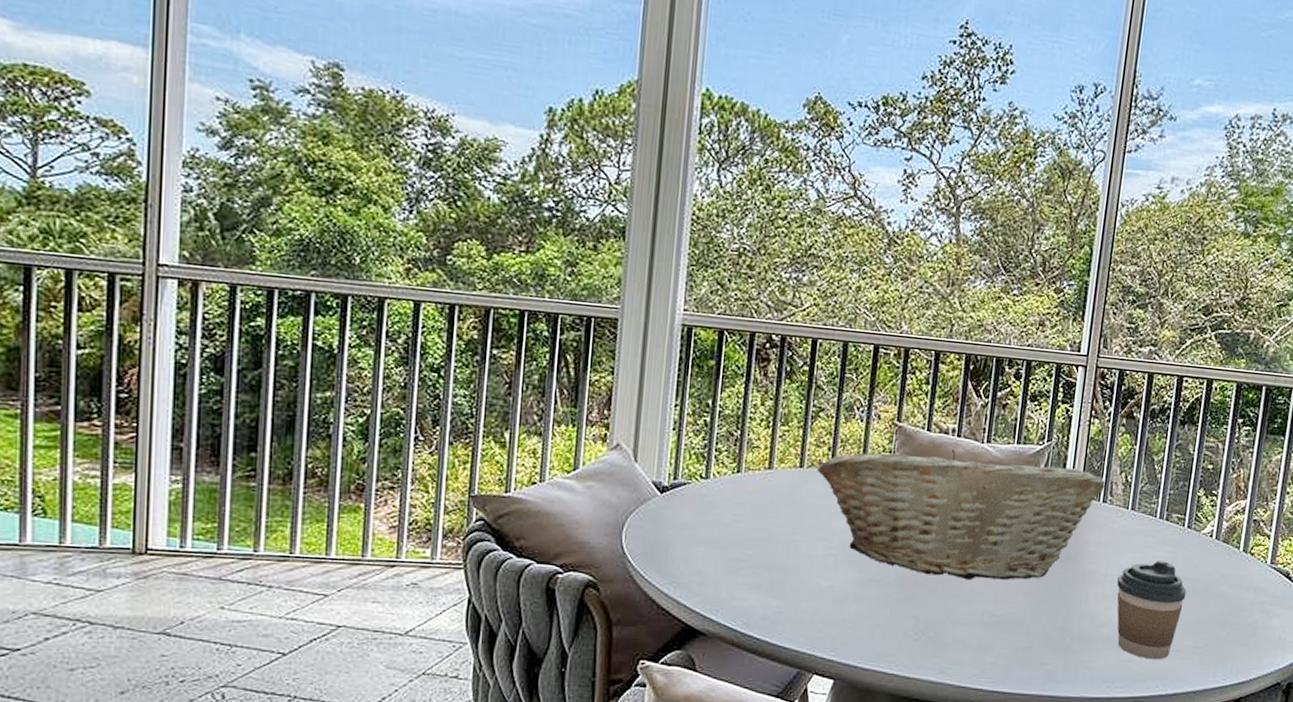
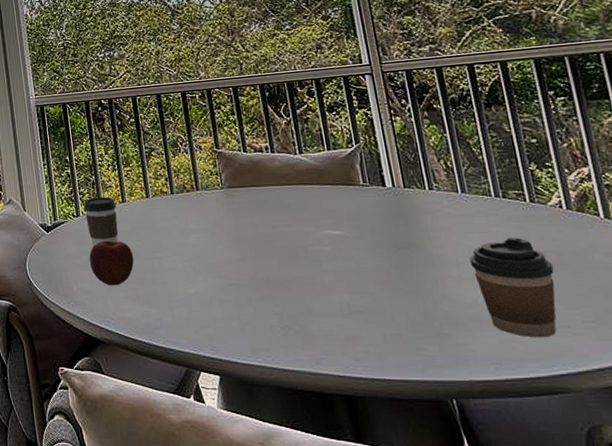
apple: none [709,512,767,569] -> present [89,240,134,286]
coffee cup: none [716,457,760,519] -> present [83,196,119,247]
fruit basket: present [816,449,1105,581] -> none [160,163,427,276]

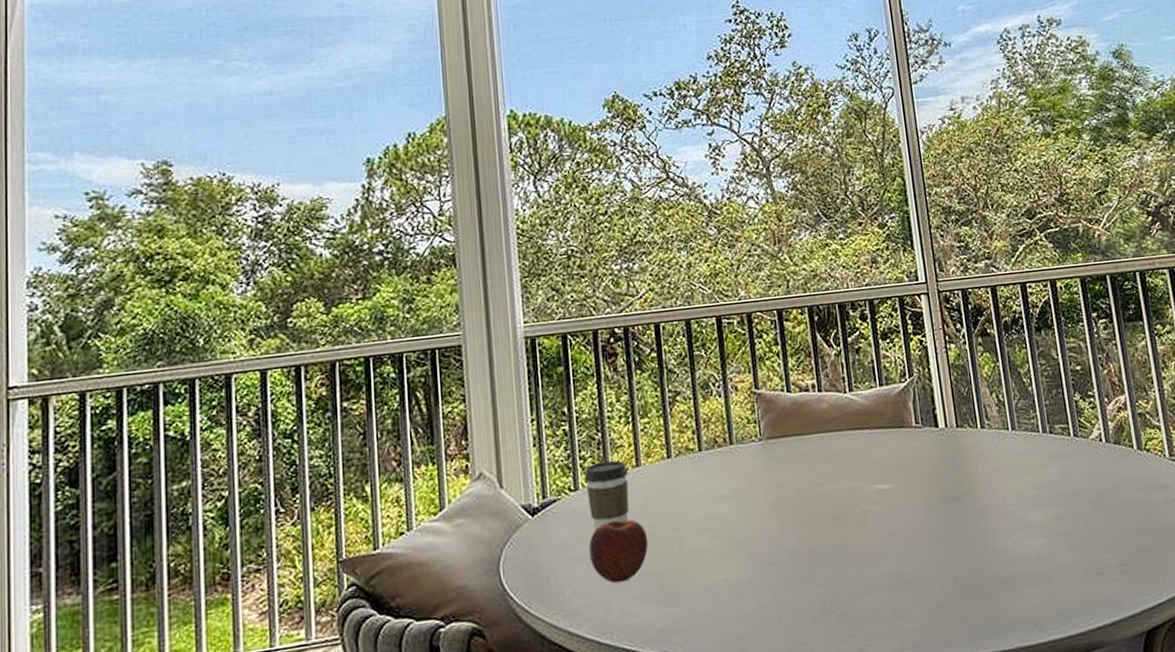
coffee cup: present [470,237,557,338] -> none [1018,477,1095,590]

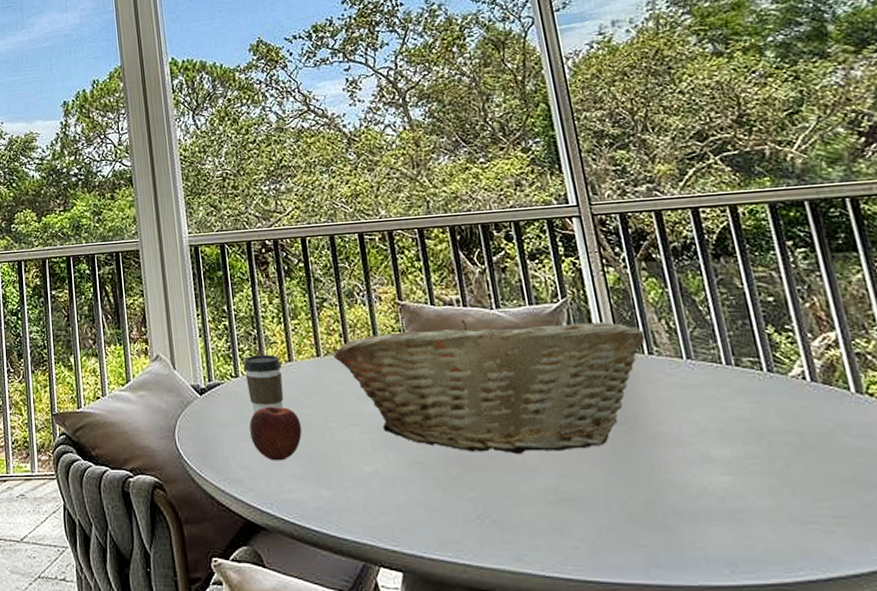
fruit basket: none [685,399,979,546] -> present [333,320,645,455]

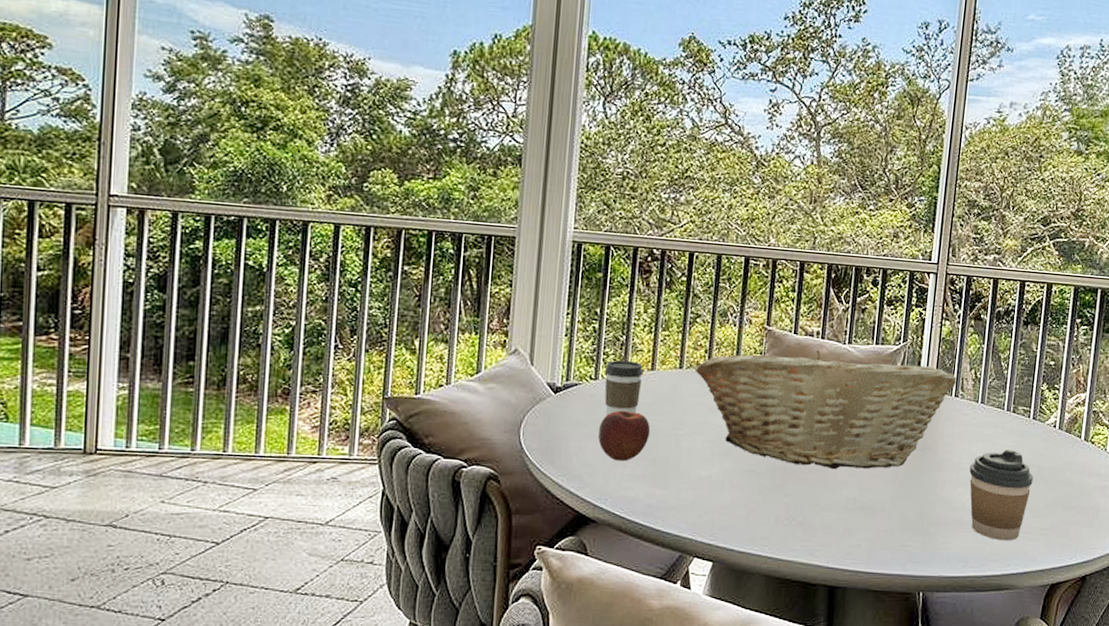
coffee cup: none [698,413,803,535] -> present [969,449,1034,541]

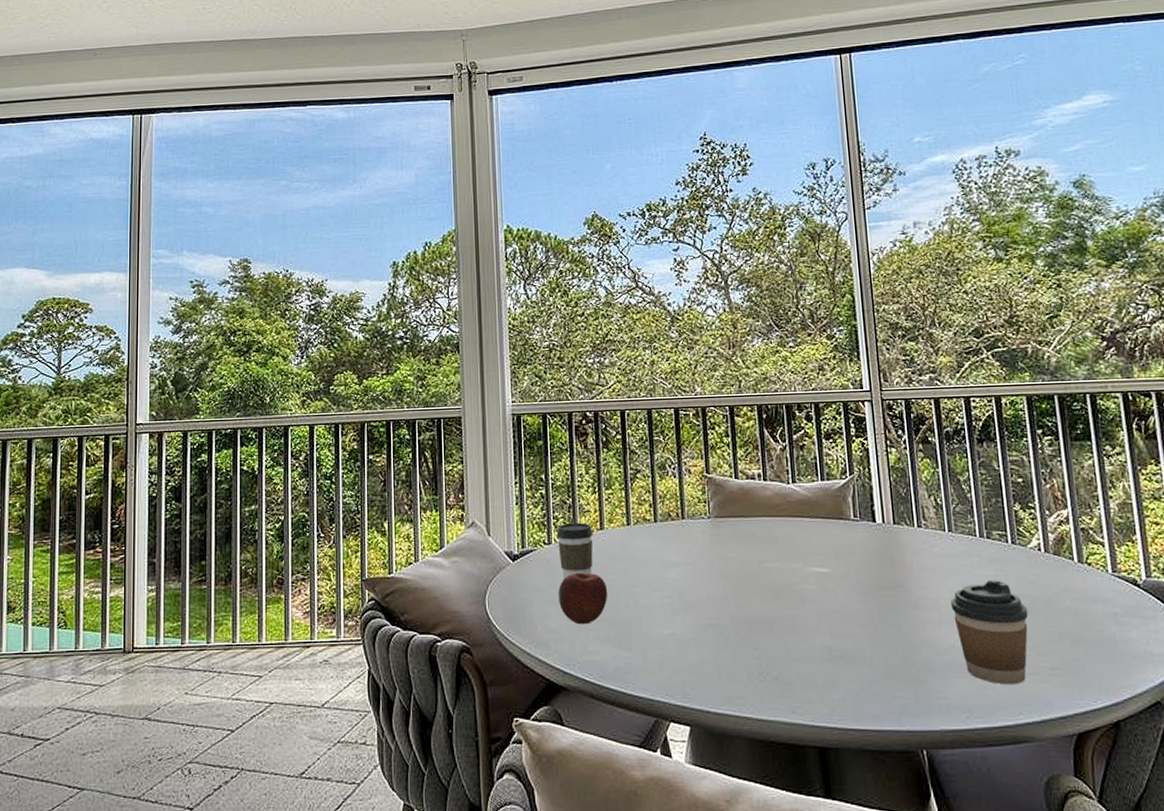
fruit basket: present [694,350,957,470] -> none [642,493,916,617]

